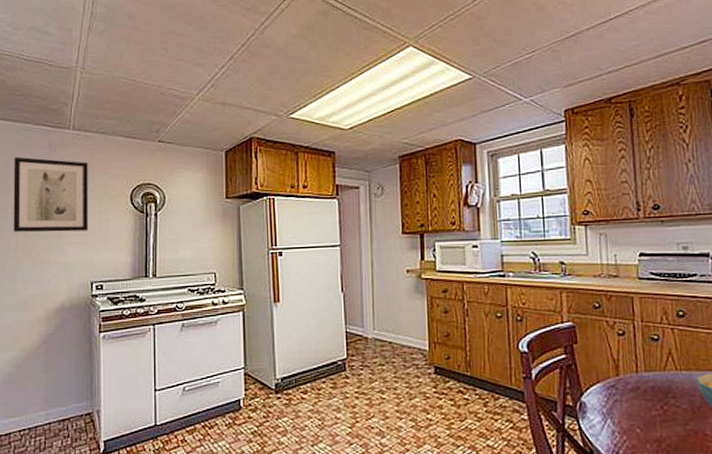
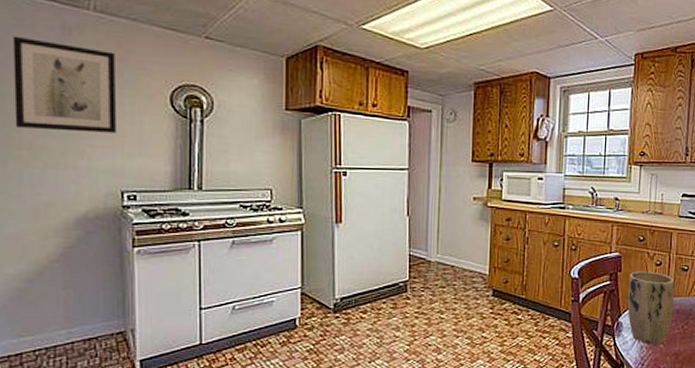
plant pot: none [587,342,648,429] -> present [627,271,675,345]

